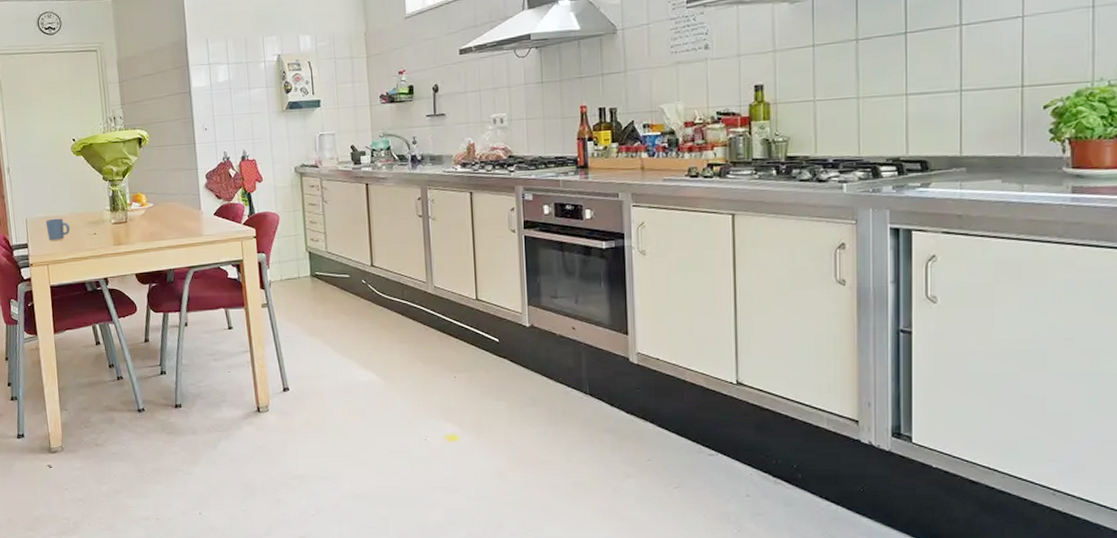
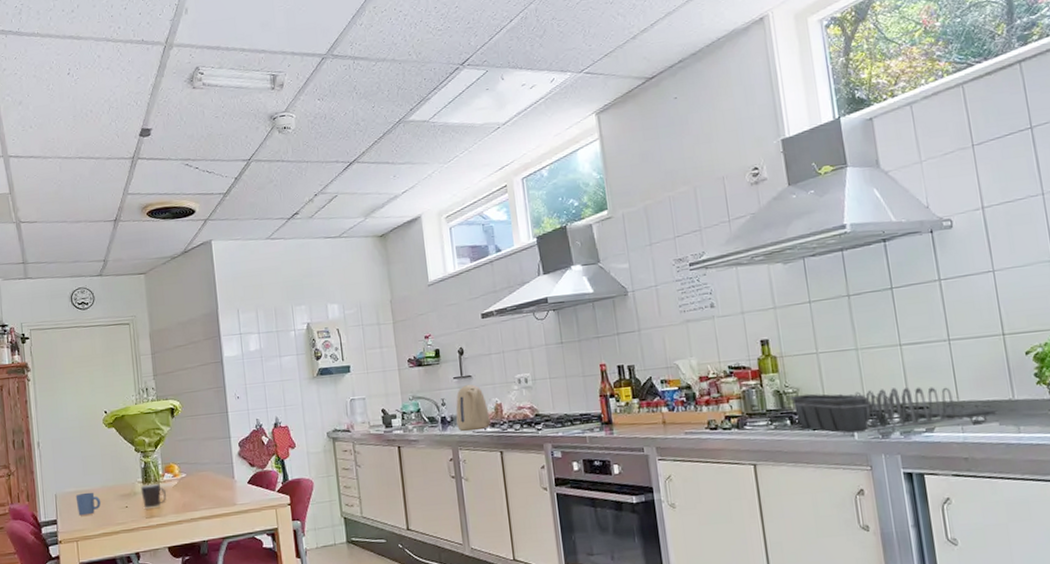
mug: none [108,213,134,237] -> present [140,484,166,510]
kettle: none [426,123,462,171] -> present [455,384,491,432]
dish rack: none [778,139,1000,189] -> present [789,387,996,436]

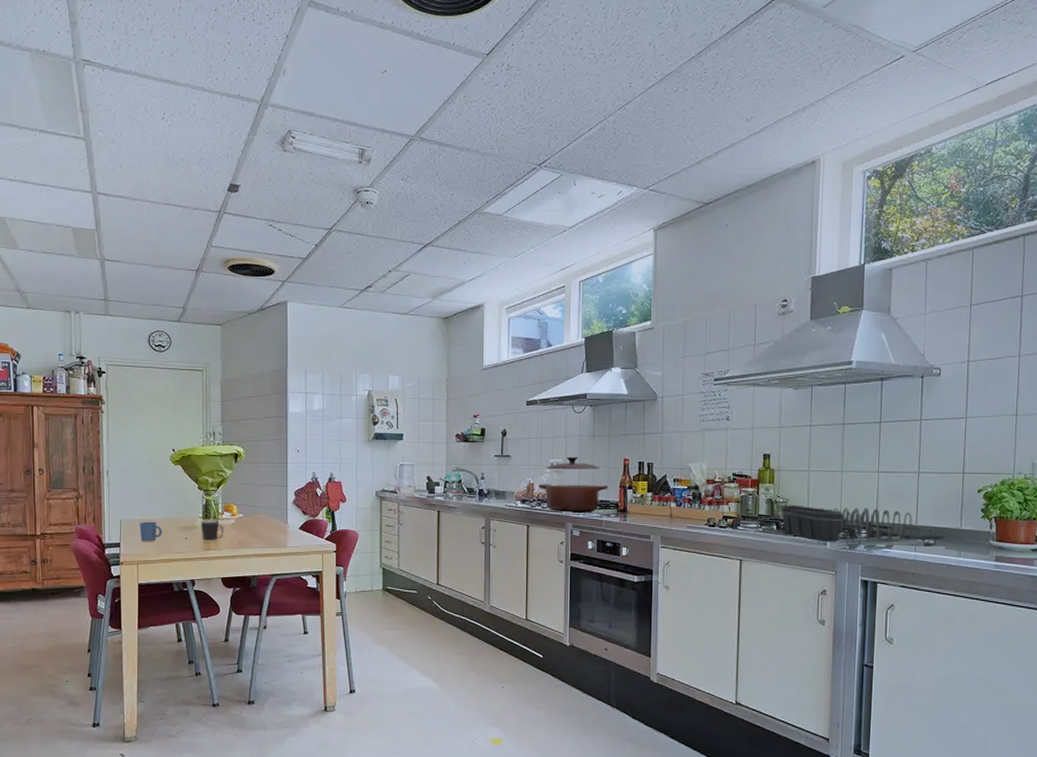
kettle: present [455,384,491,432] -> none [492,464,522,505]
saucepan: none [507,369,587,433] -> present [539,457,609,513]

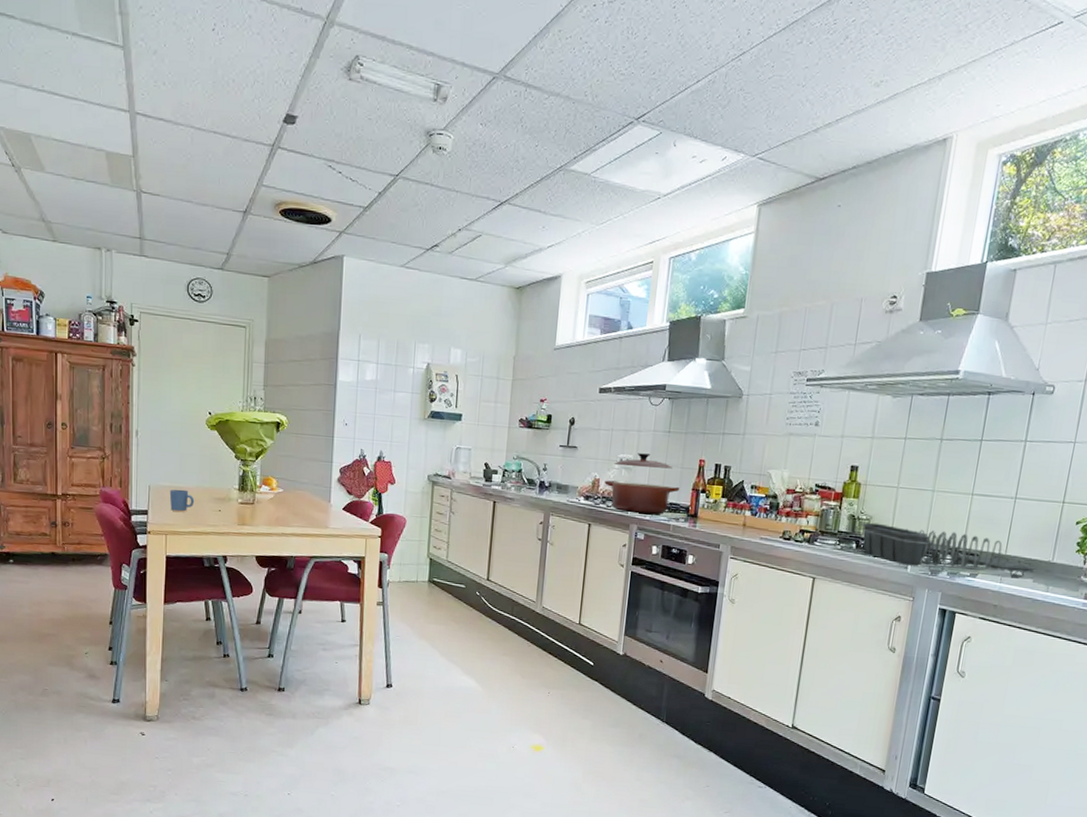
mug: present [200,521,223,543] -> none [236,493,260,518]

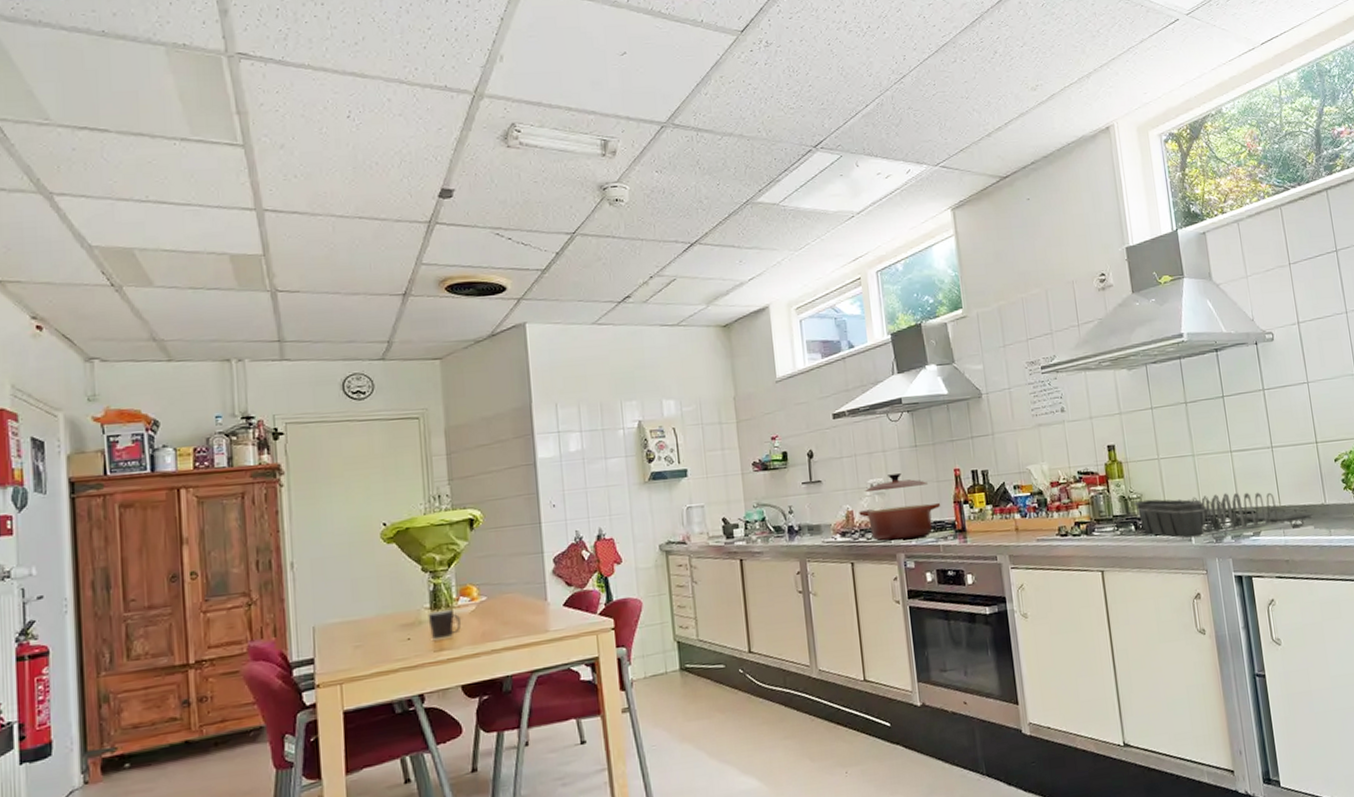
mug: present [169,489,195,513] -> none [341,622,376,654]
mug: none [236,493,260,518] -> present [428,610,461,642]

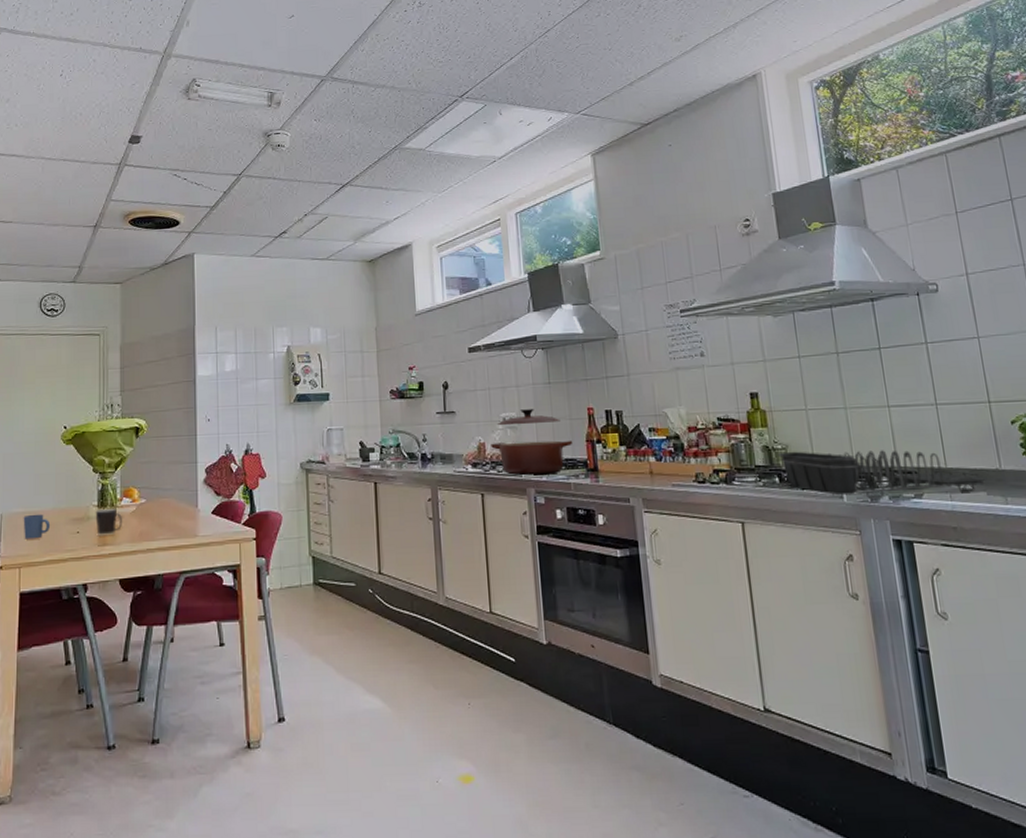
mug: none [341,622,376,654] -> present [23,514,51,541]

